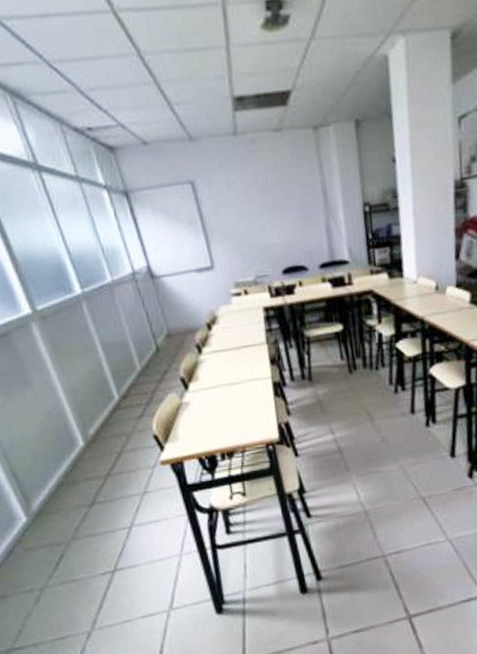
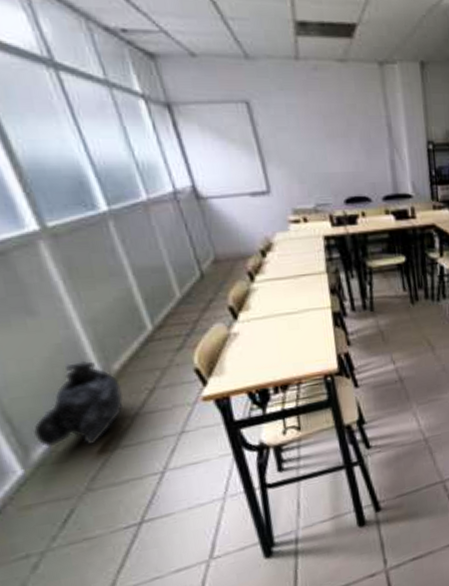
body armor: none [31,426,99,500] -> present [32,361,124,447]

